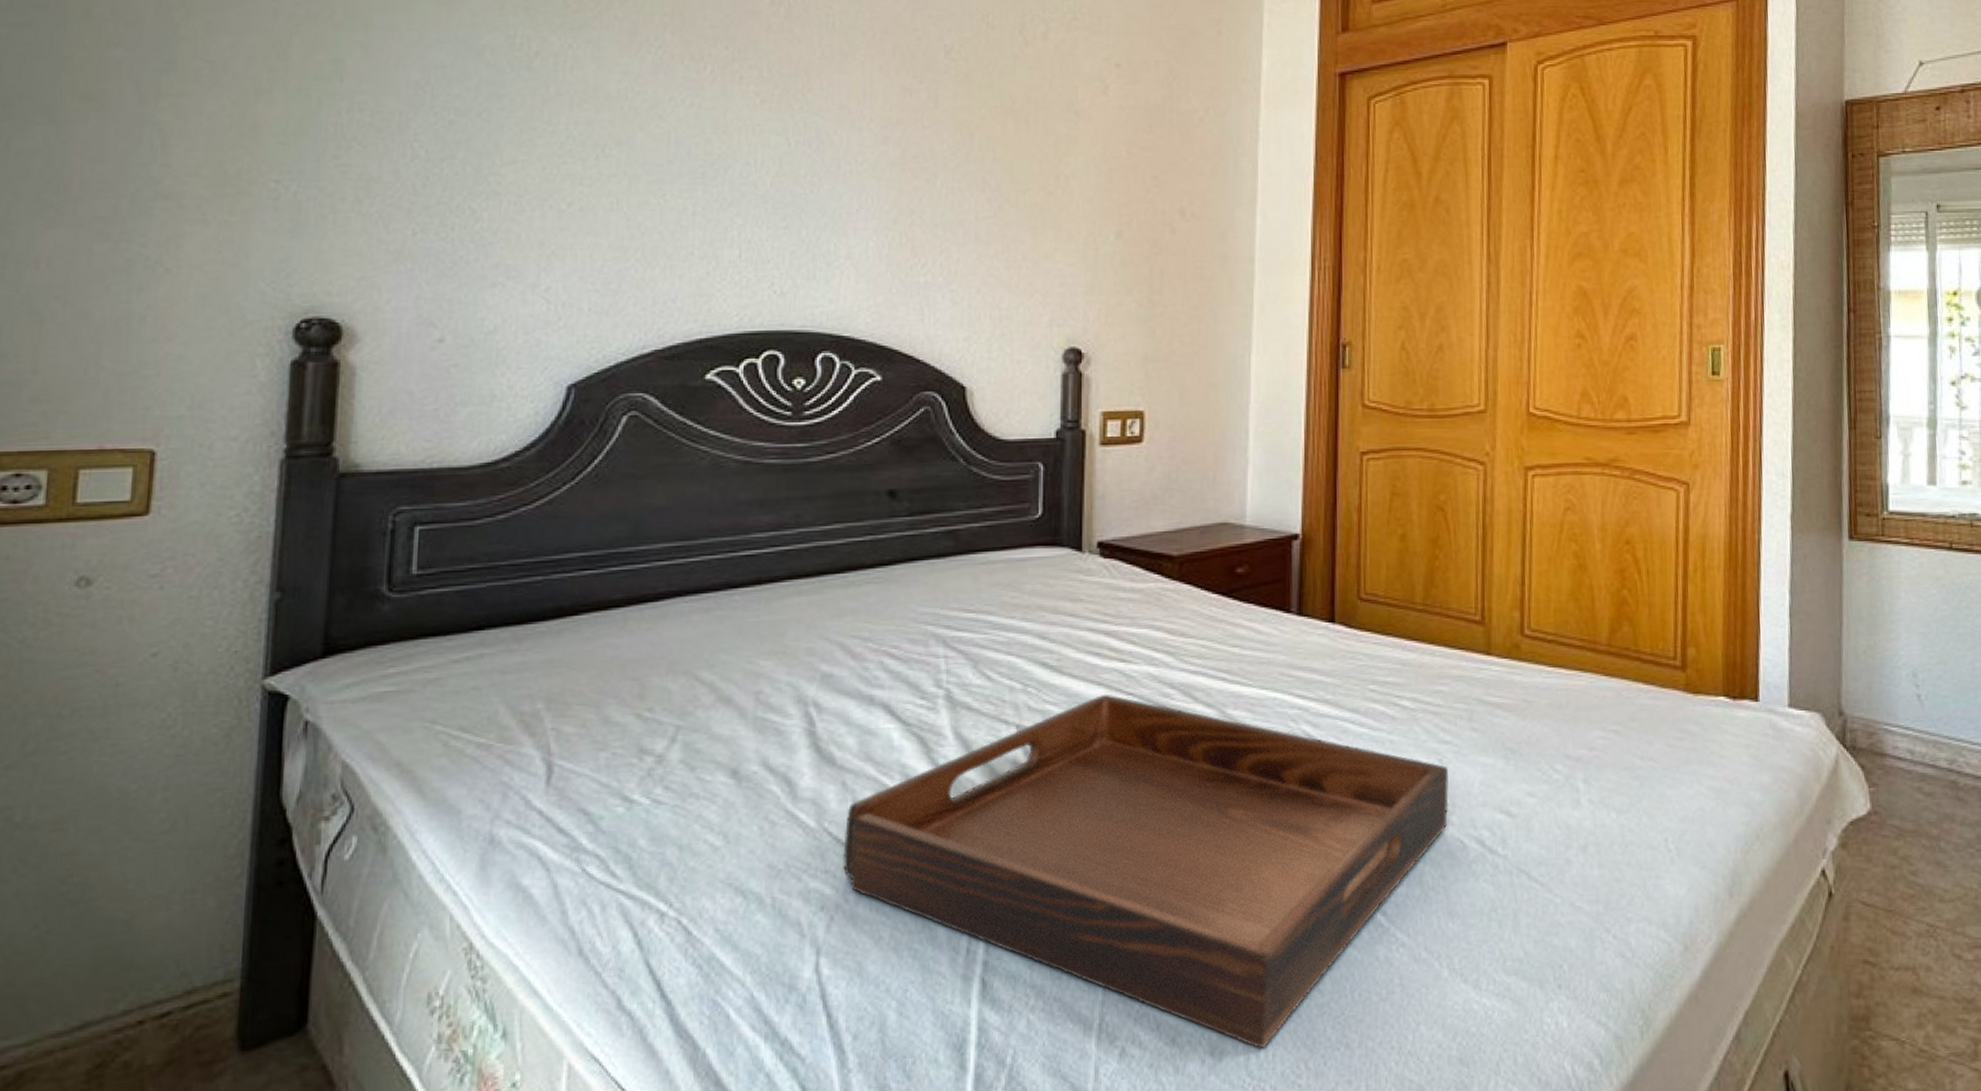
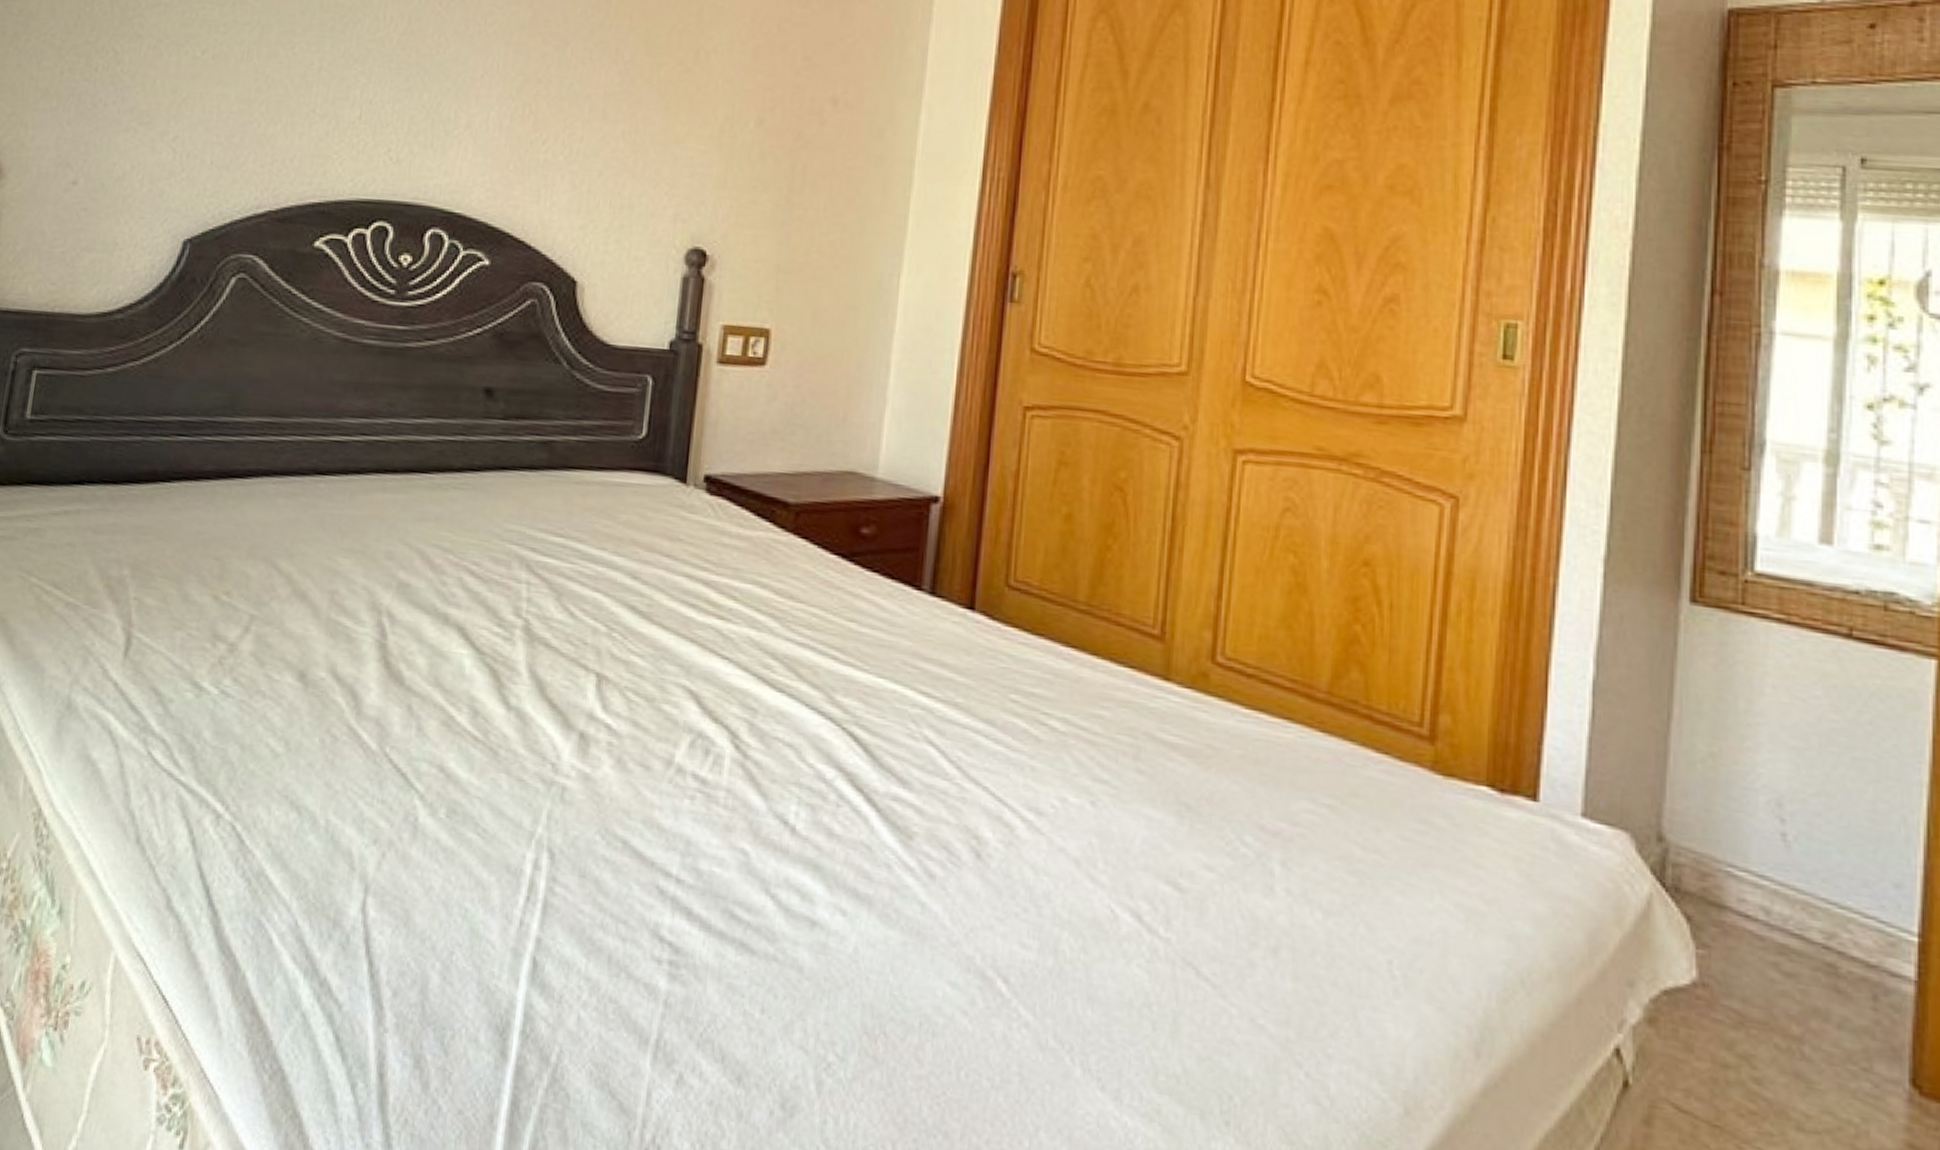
serving tray: present [843,694,1449,1048] -> none [400,653,1102,1114]

